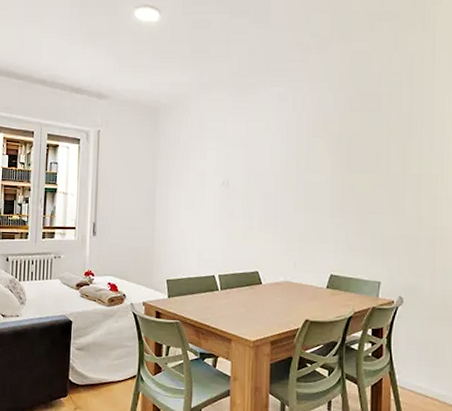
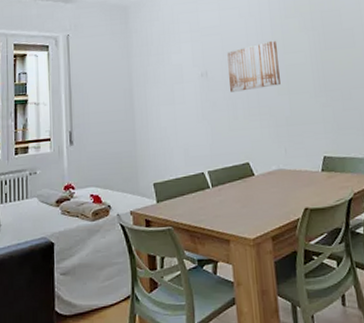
wall art: none [248,157,301,204] -> present [227,40,281,92]

